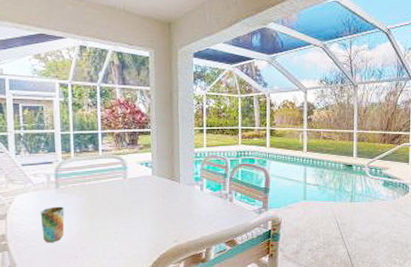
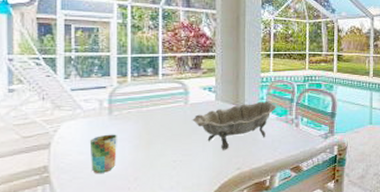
decorative bowl: none [131,176,212,223] -> present [192,101,278,150]

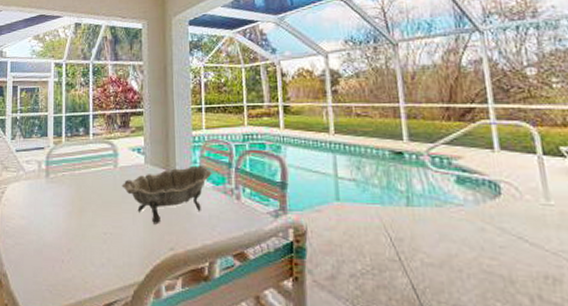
cup: present [89,134,117,173] -> none [29,198,53,241]

